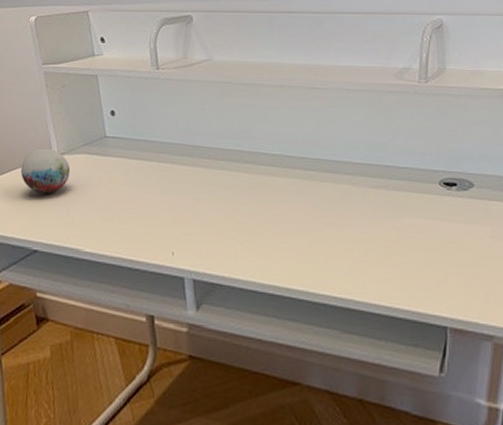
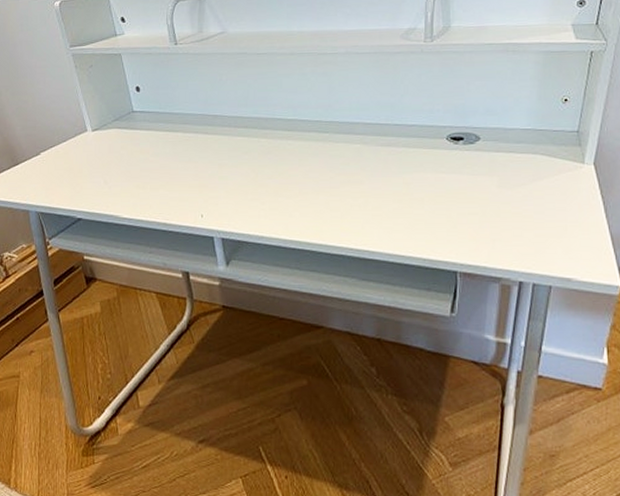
decorative orb: present [20,148,71,194] -> none [59,125,104,168]

